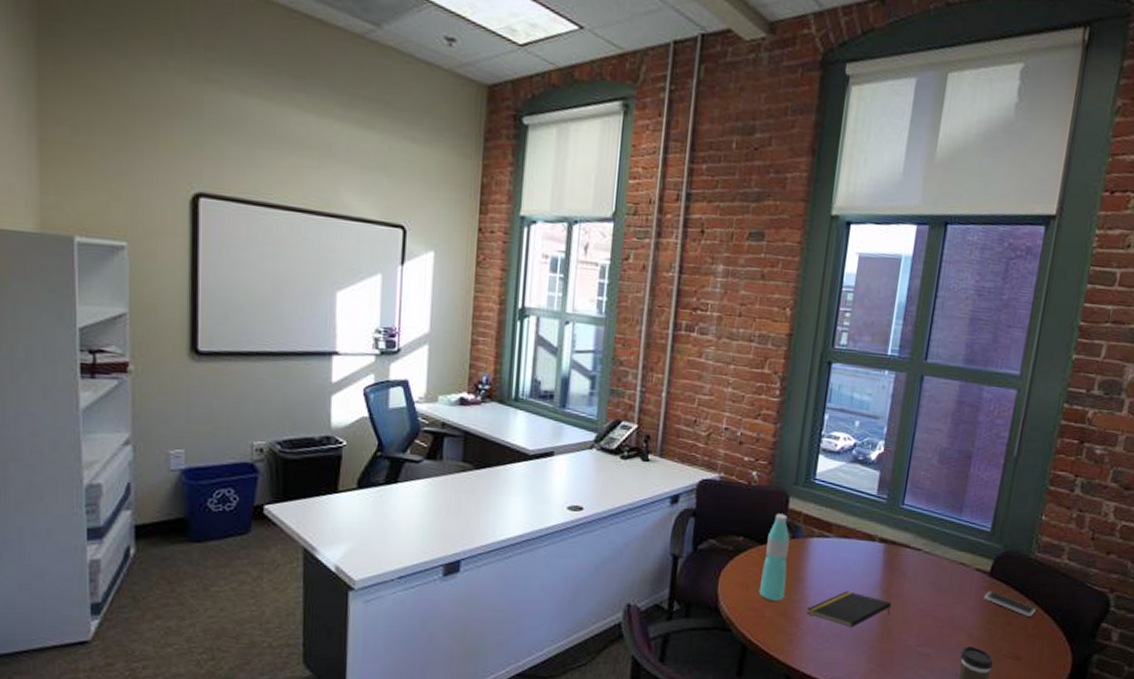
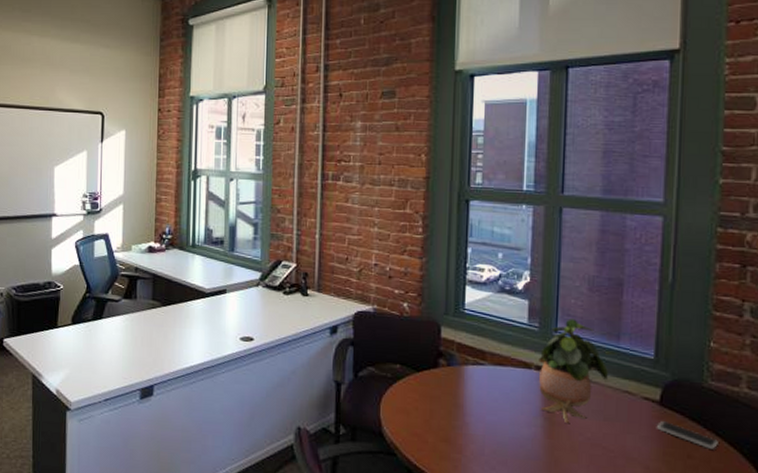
water bottle: present [758,513,790,601] -> none [419,342,446,427]
notepad: present [807,591,892,627] -> none [469,418,557,455]
potted plant: none [879,491,948,595] -> present [539,318,609,423]

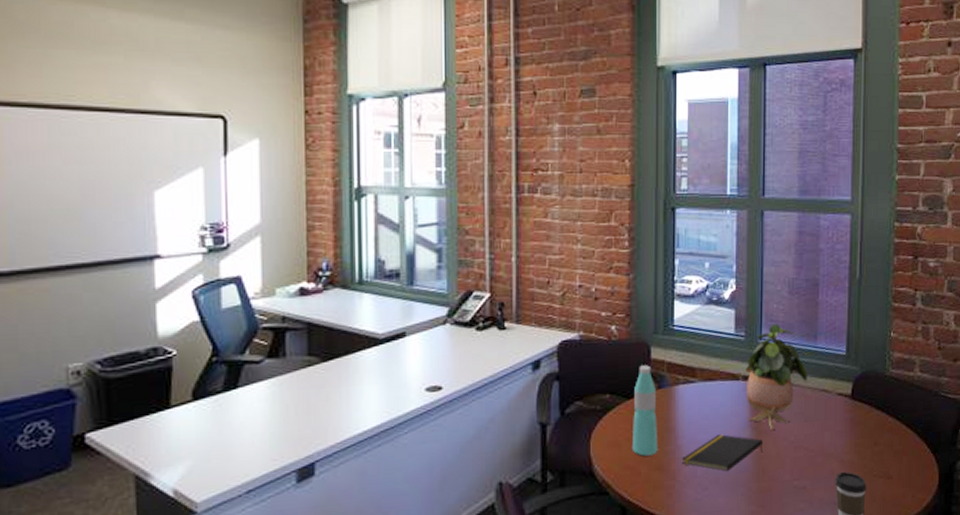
water bottle: none [419,342,446,427] -> present [631,365,658,456]
notepad: none [469,418,557,455] -> present [682,434,764,471]
smartphone: present [657,421,718,449] -> none [850,414,898,434]

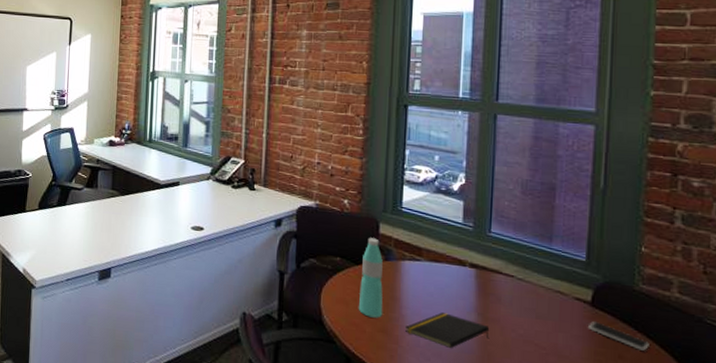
potted plant: present [746,324,808,430] -> none [473,220,542,319]
smartphone: none [850,414,898,434] -> present [589,321,649,351]

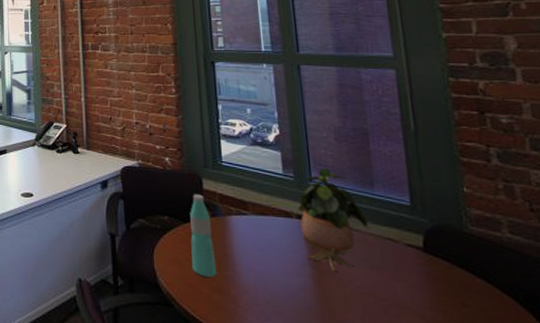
notepad: present [405,312,490,348] -> none [242,267,327,305]
potted plant: none [473,220,542,319] -> present [298,168,369,271]
smartphone: present [589,321,649,351] -> none [425,268,491,297]

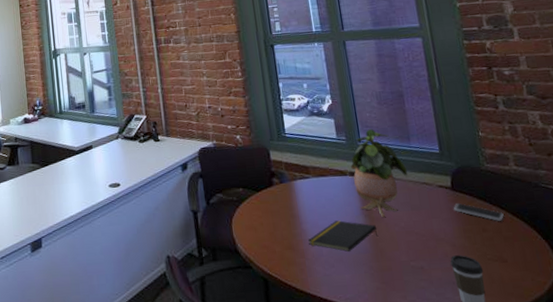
water bottle: present [190,194,217,277] -> none [261,165,287,238]
notepad: none [242,267,327,305] -> present [308,220,379,252]
smartphone: none [425,268,491,297] -> present [454,203,504,221]

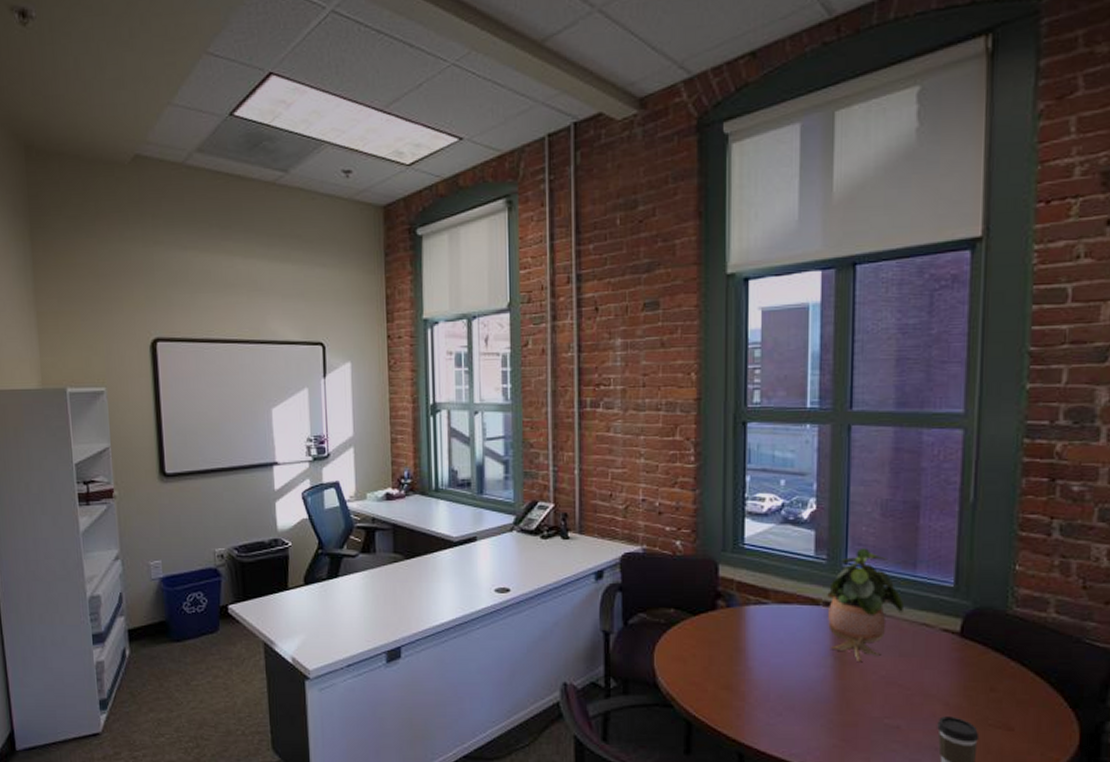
notepad: present [308,220,379,252] -> none [753,660,848,699]
smartphone: present [454,203,504,221] -> none [958,654,1024,680]

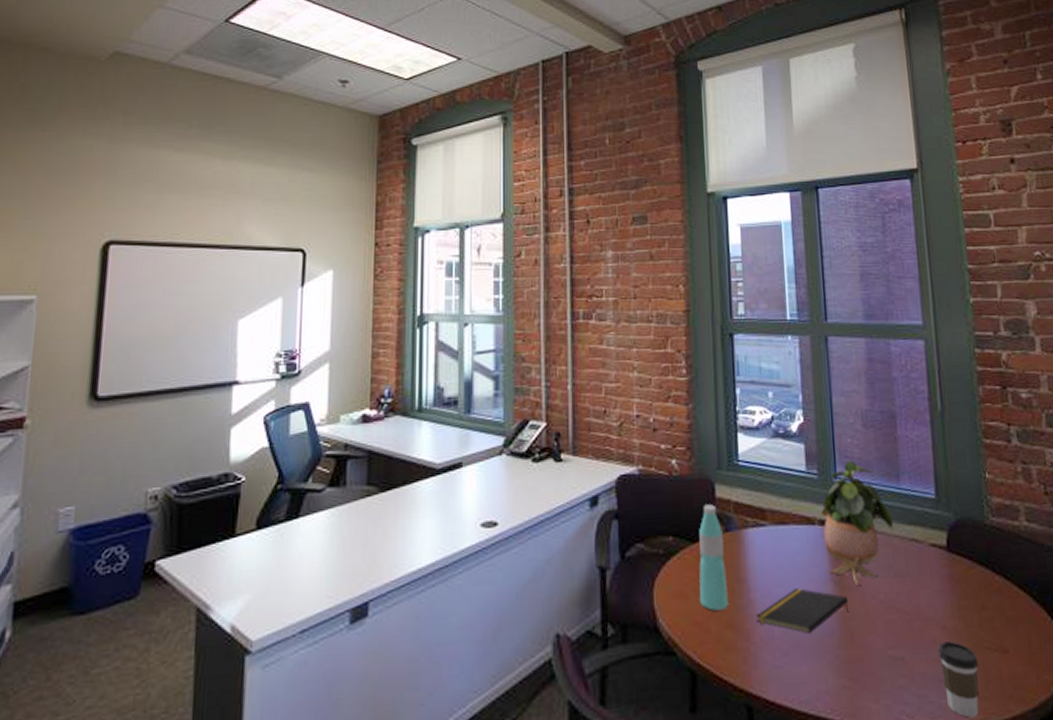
water bottle: none [697,582,727,674] -> present [699,504,729,611]
notepad: none [753,660,848,699] -> present [757,588,850,633]

